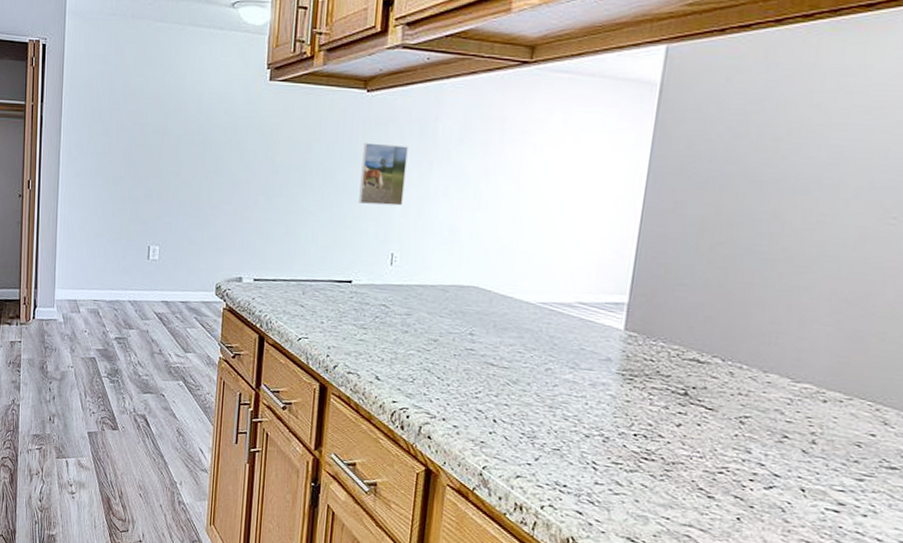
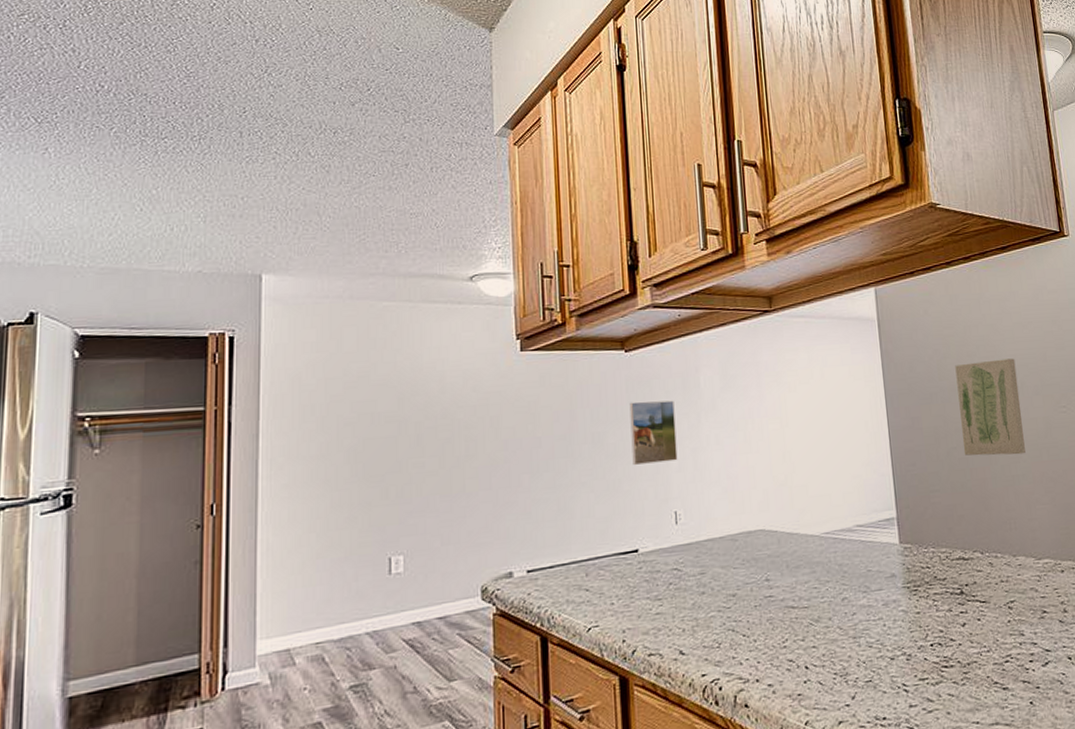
wall art: none [732,148,840,265] -> present [955,358,1026,456]

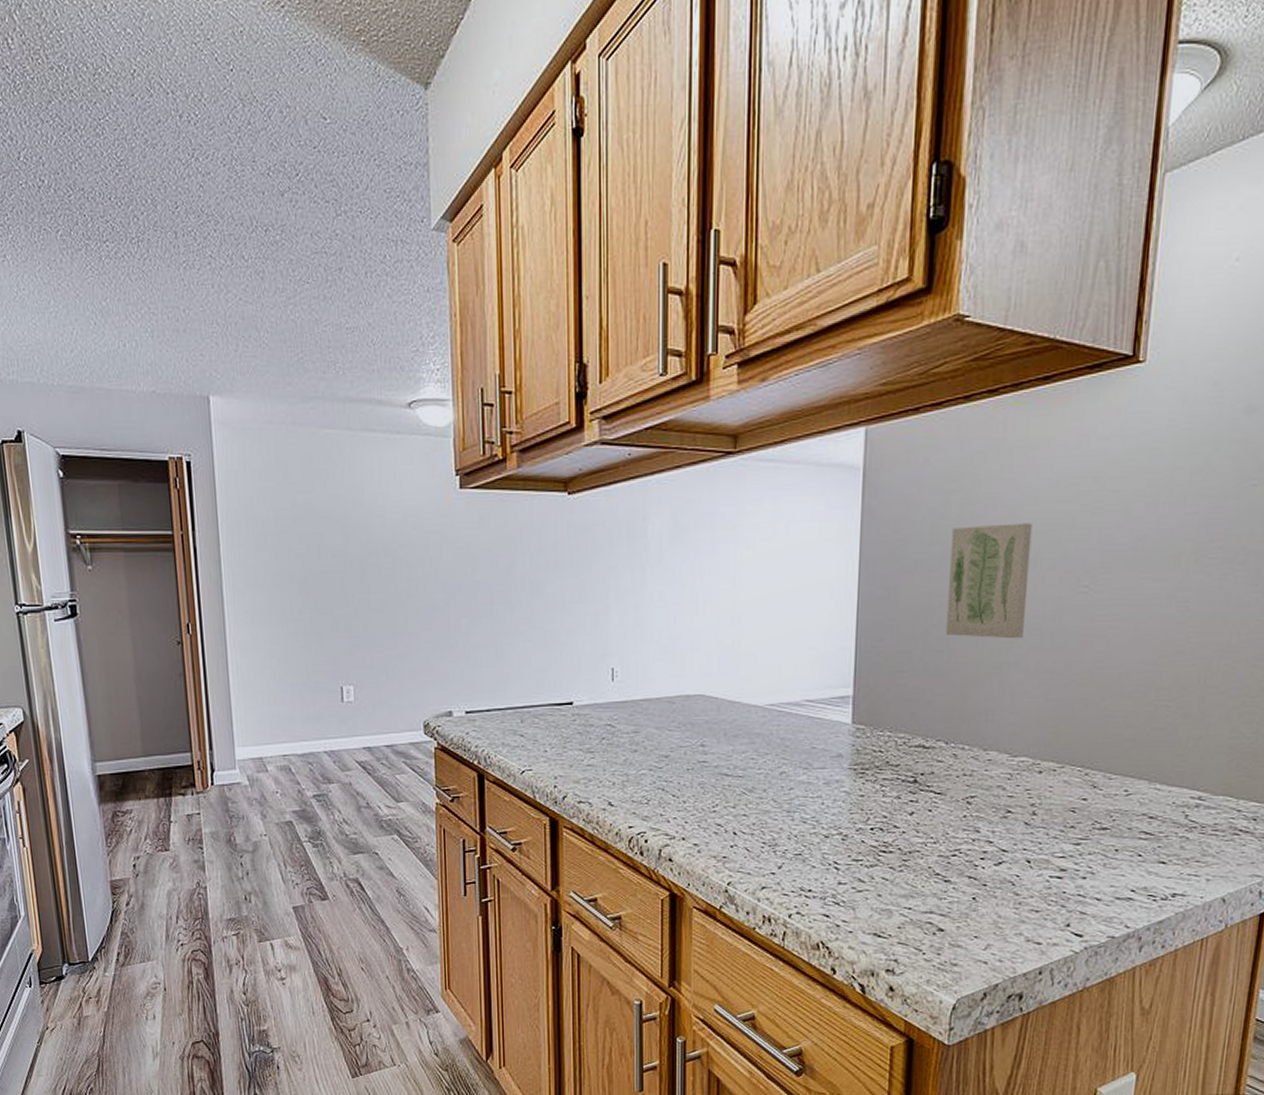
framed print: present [629,400,678,465] -> none [570,550,618,617]

